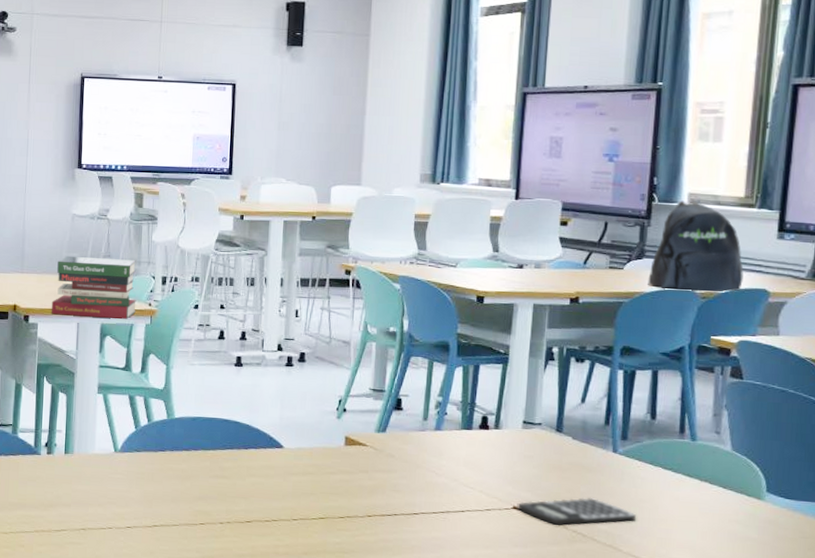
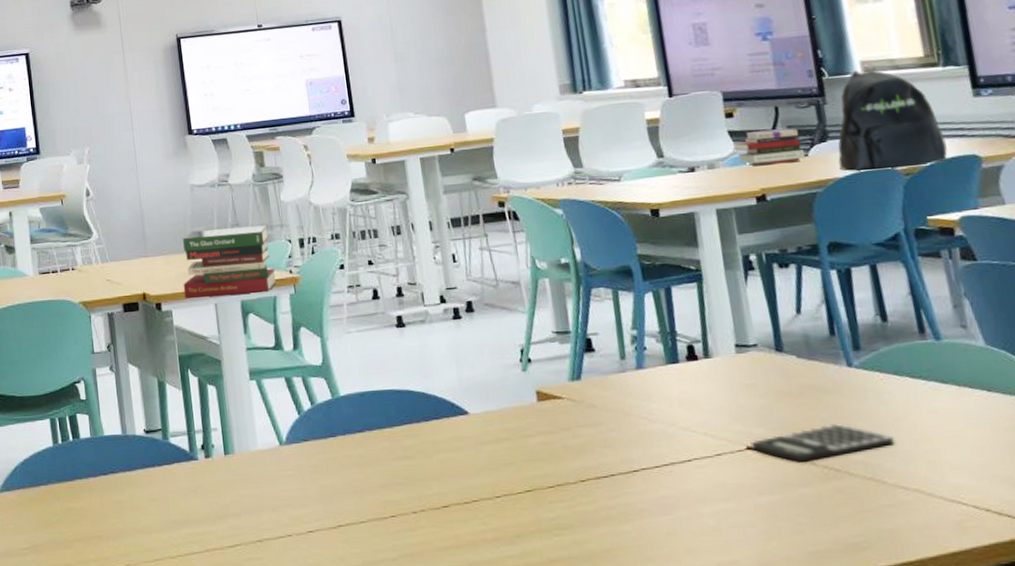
books: none [561,241,622,274] -> present [733,128,806,165]

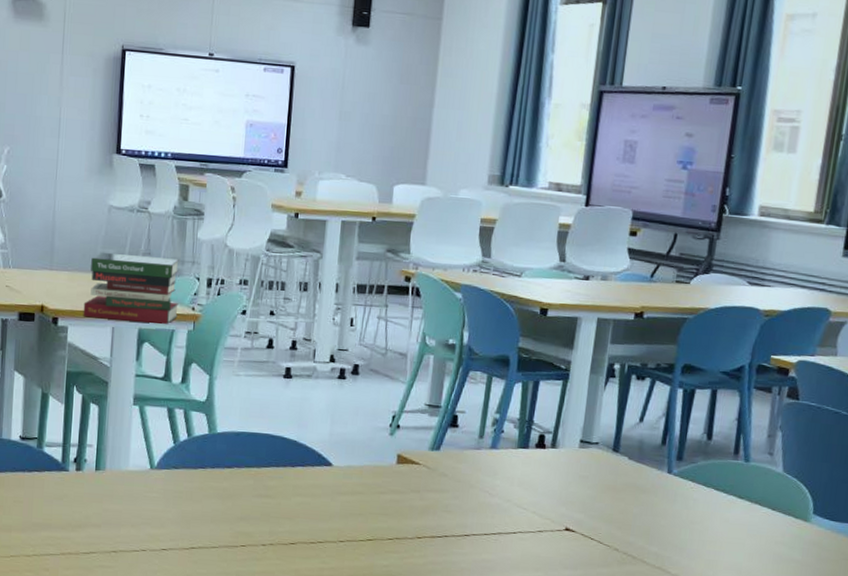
books: present [733,128,806,165] -> none [629,252,688,288]
calculator: present [750,423,895,464] -> none [569,518,687,548]
backpack: present [838,69,948,171] -> none [713,213,808,310]

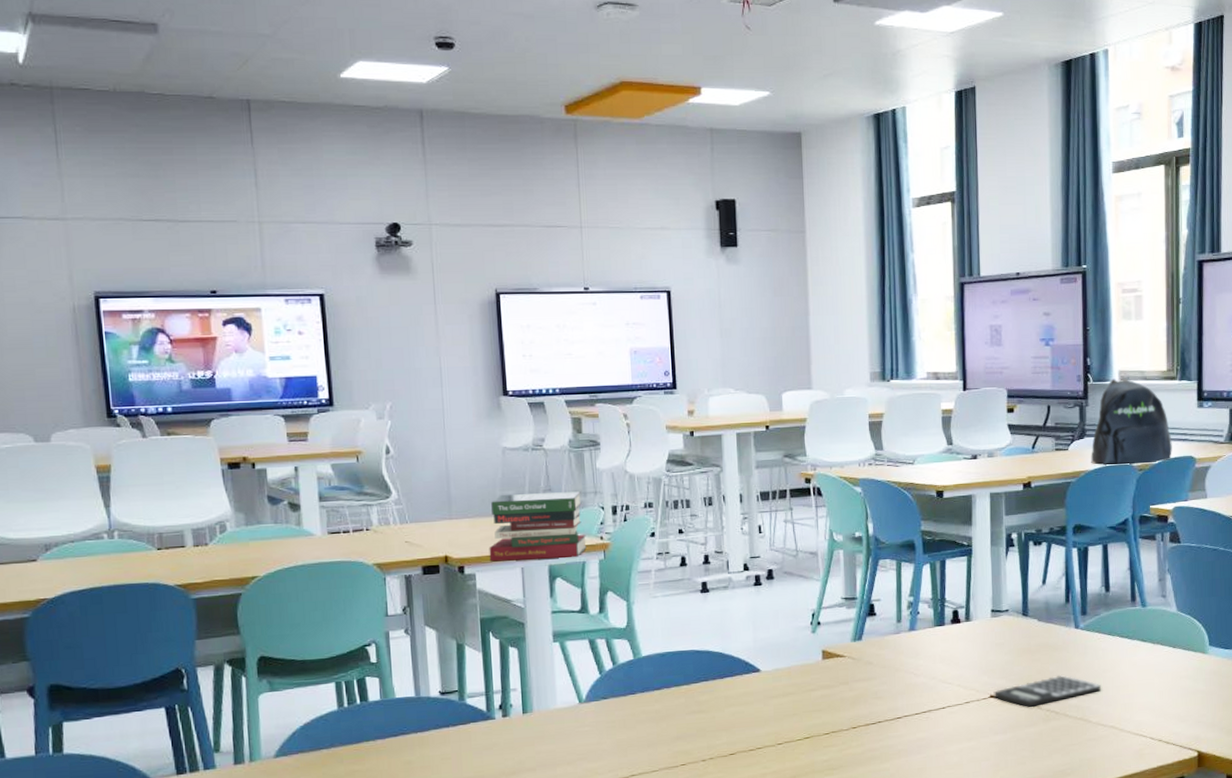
calculator: none [569,518,687,548] -> present [993,674,1102,708]
backpack: none [713,213,808,310] -> present [1091,378,1172,465]

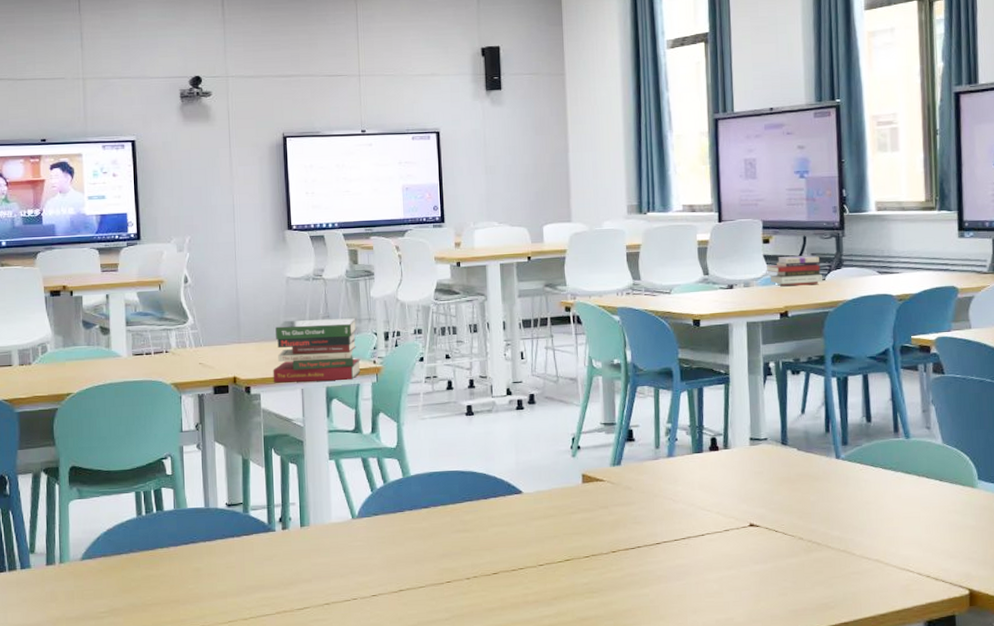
calculator: present [993,674,1102,708] -> none [753,505,865,538]
books: none [1011,425,1066,456] -> present [767,255,823,286]
backpack: present [1091,378,1172,465] -> none [848,209,933,295]

